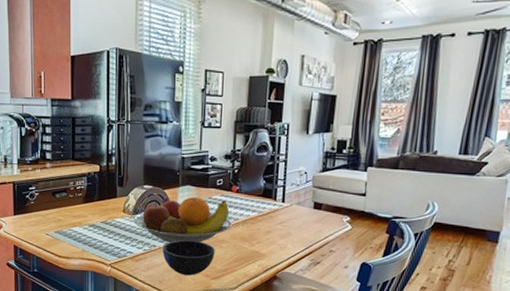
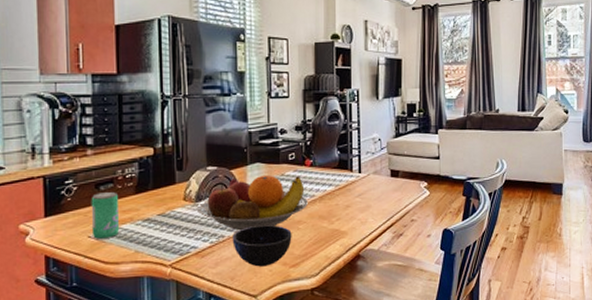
beverage can: none [49,199,70,237] -> present [91,191,119,239]

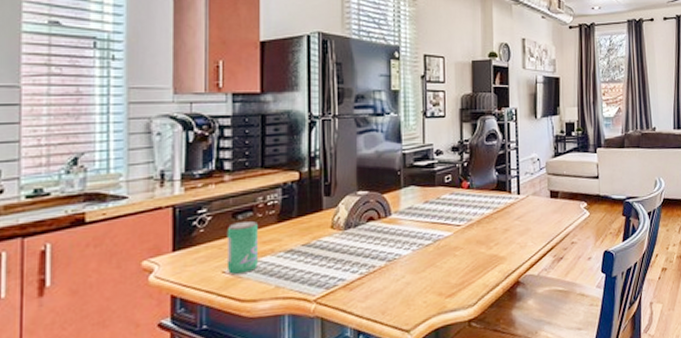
fruit bowl: present [196,174,308,231] -> none [345,198,465,260]
bowl: present [232,225,292,267] -> none [384,252,448,299]

